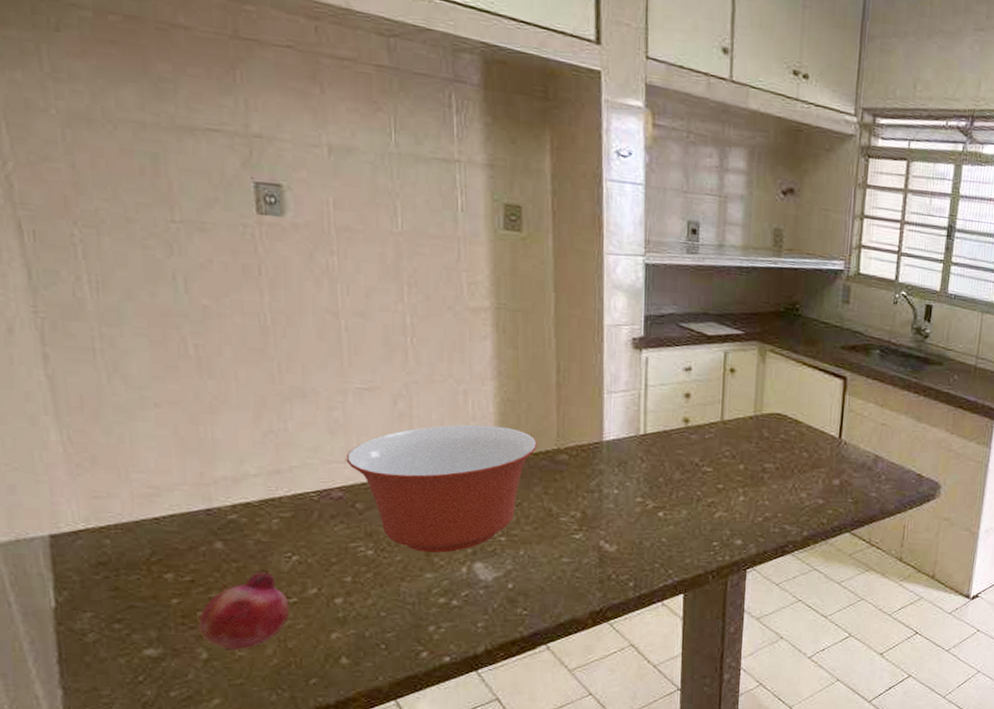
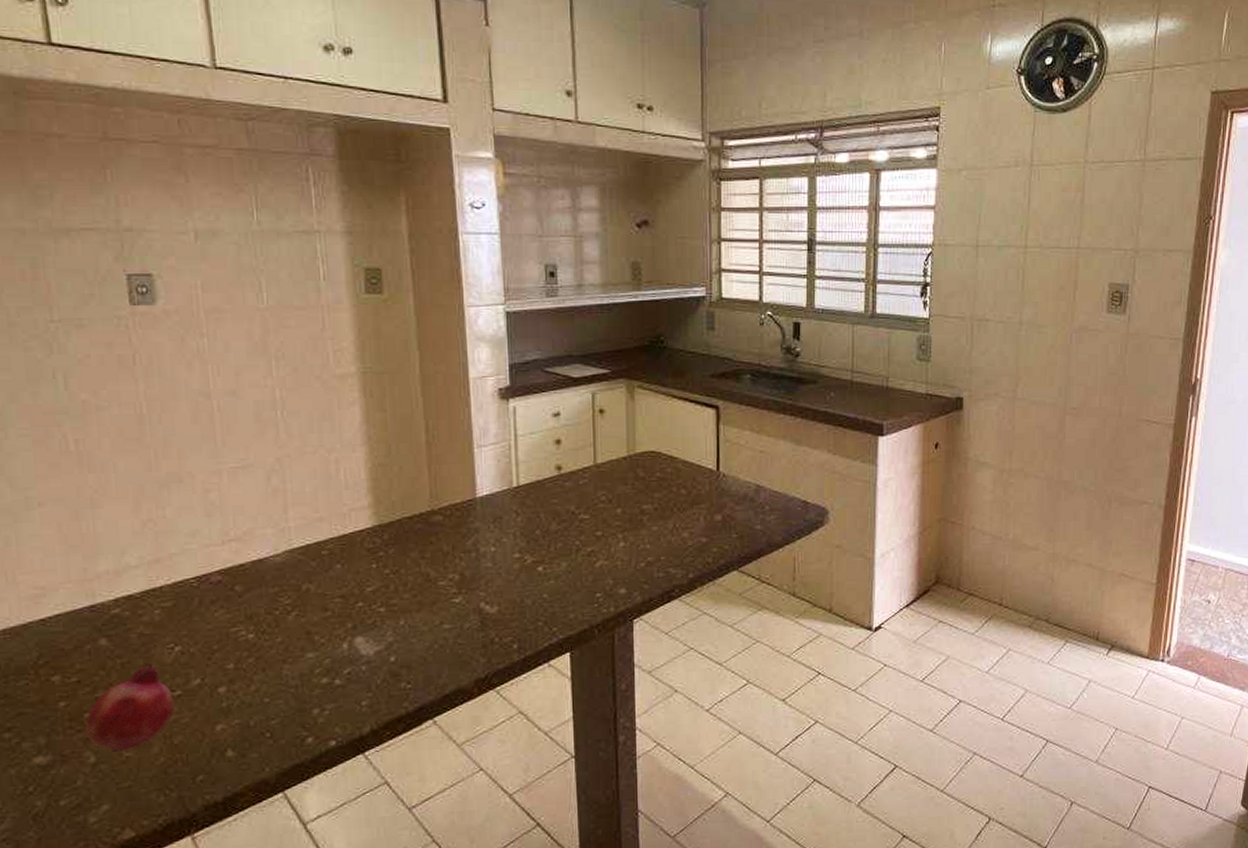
mixing bowl: present [346,424,538,553] -> none [223,492,412,631]

